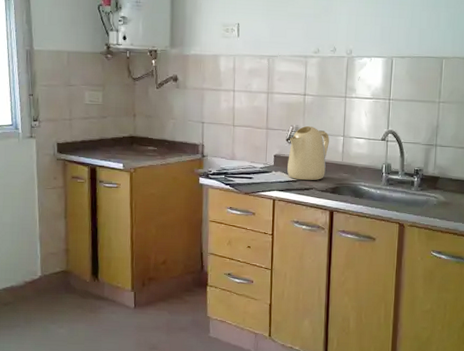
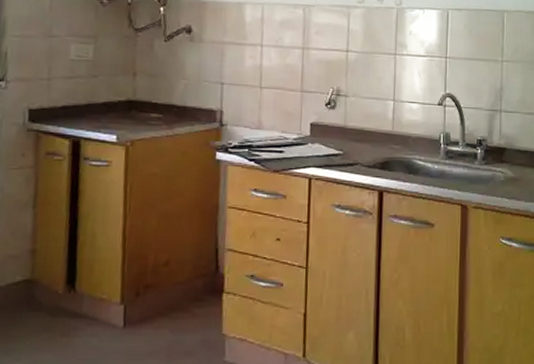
kettle: present [287,125,329,181] -> none [326,87,377,155]

